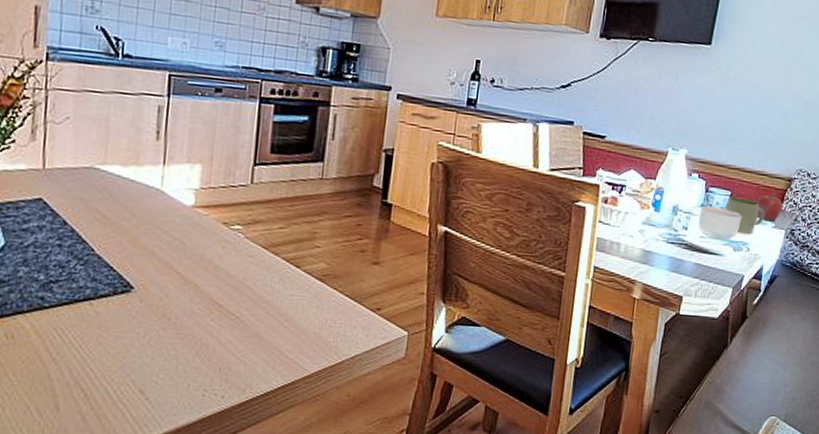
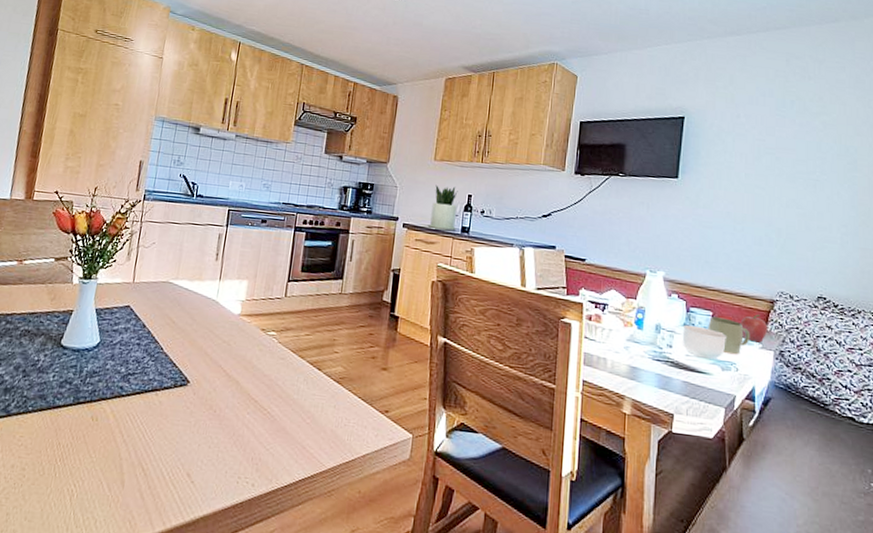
planter: none [427,46,464,104] -> present [427,184,458,232]

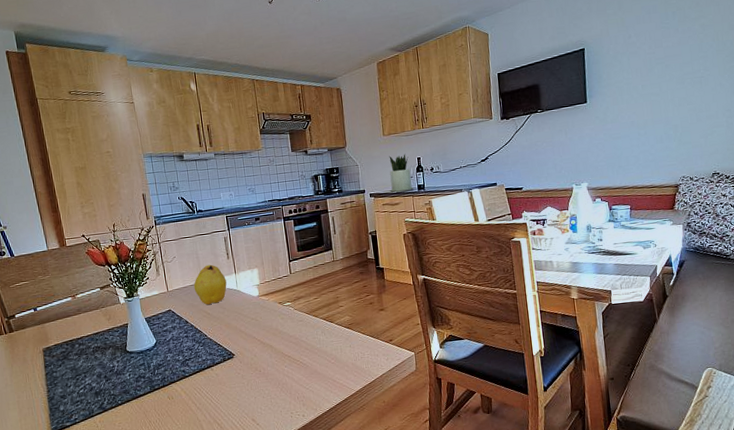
fruit: none [165,261,207,312] -> present [193,264,227,305]
teacup: present [682,324,726,360] -> none [609,219,644,244]
mug: present [708,316,750,355] -> none [628,208,663,236]
fruit: present [740,314,768,343] -> none [653,198,676,221]

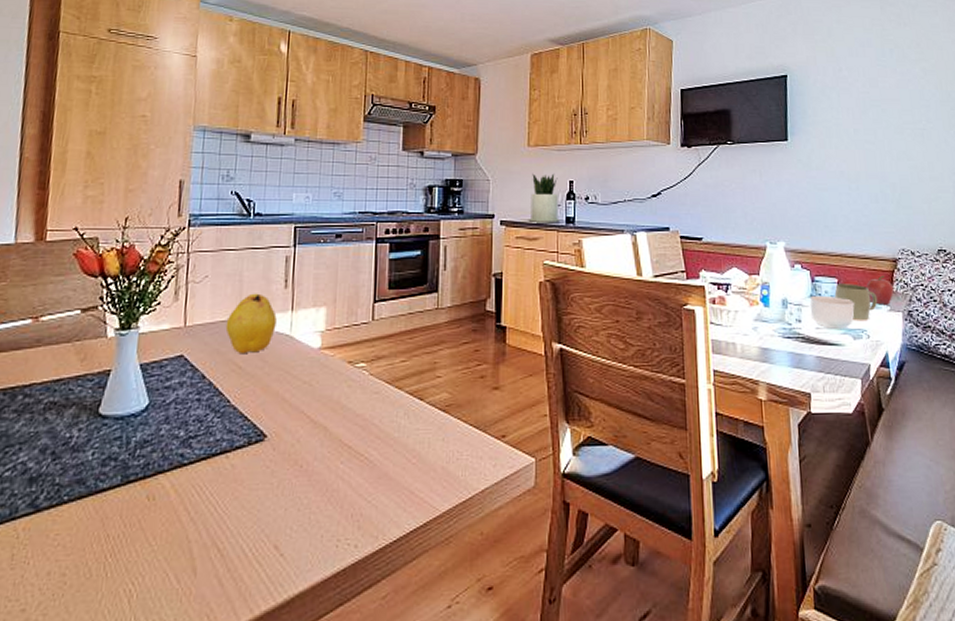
teacup: none [609,219,644,244] -> present [810,295,855,330]
mug: none [628,208,663,236] -> present [834,284,878,321]
fruit: none [653,198,676,221] -> present [866,275,894,305]

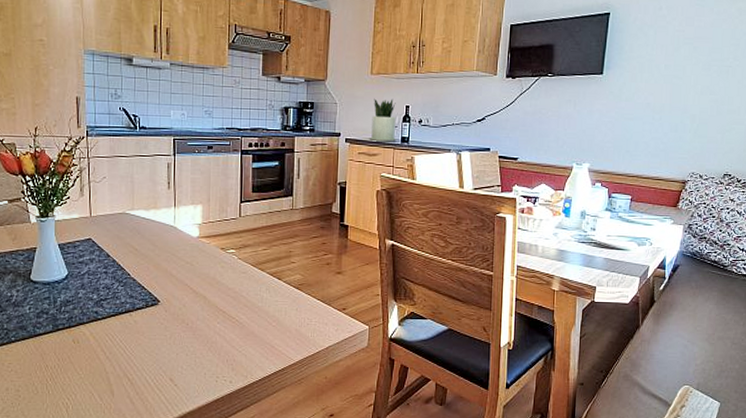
fruit: present [225,293,277,355] -> none [123,192,163,240]
teacup: present [810,295,855,330] -> none [604,209,643,238]
mug: present [834,284,878,321] -> none [627,200,664,232]
fruit: present [866,275,894,305] -> none [655,194,679,219]

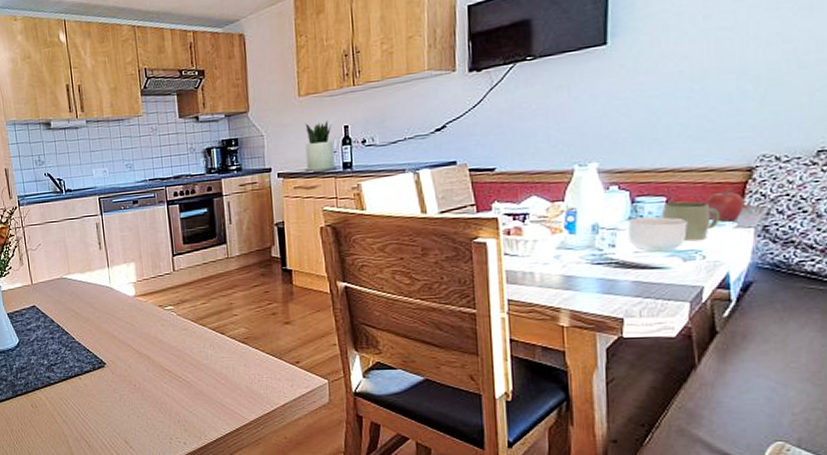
teacup: none [604,209,643,238] -> present [627,216,687,253]
mug: none [627,200,664,232] -> present [661,201,721,242]
fruit: none [655,194,679,219] -> present [705,187,745,222]

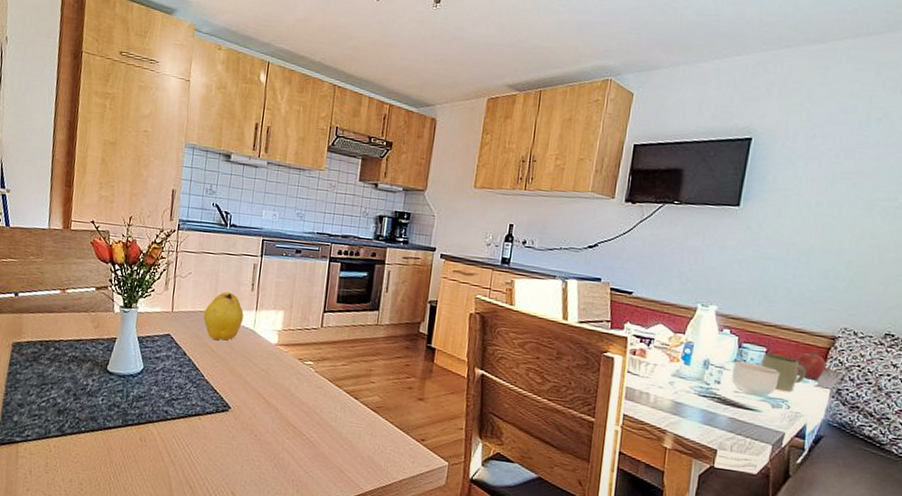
fruit: none [60,255,98,303] -> present [203,291,244,341]
planter: present [304,120,338,173] -> none [466,213,499,263]

